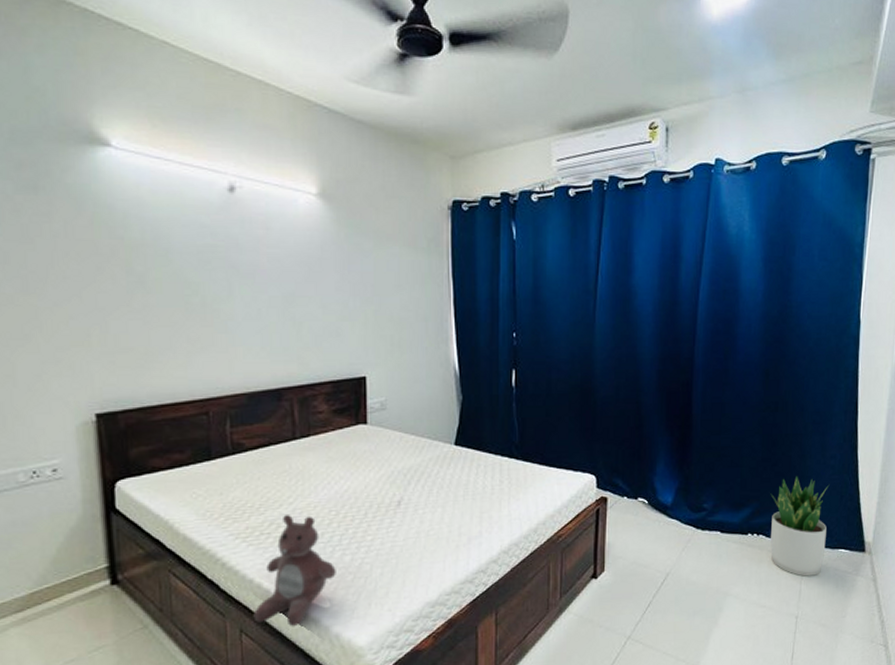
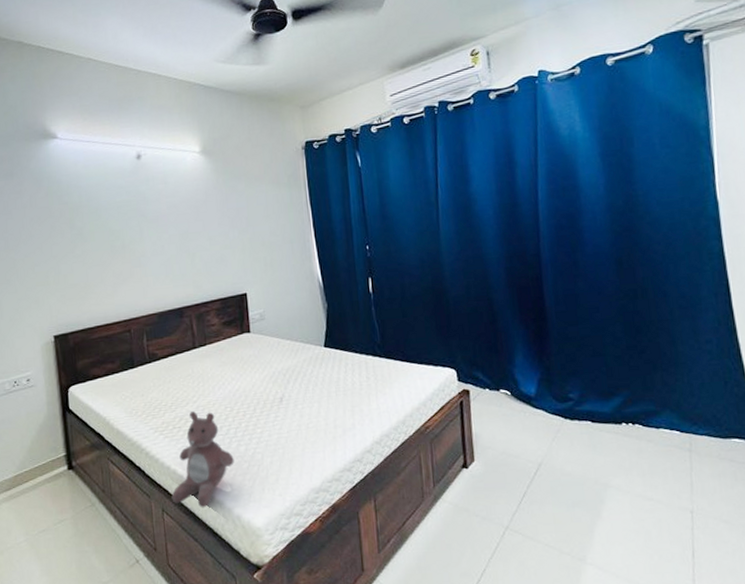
planter: present [770,476,830,577] -> none [641,363,715,468]

